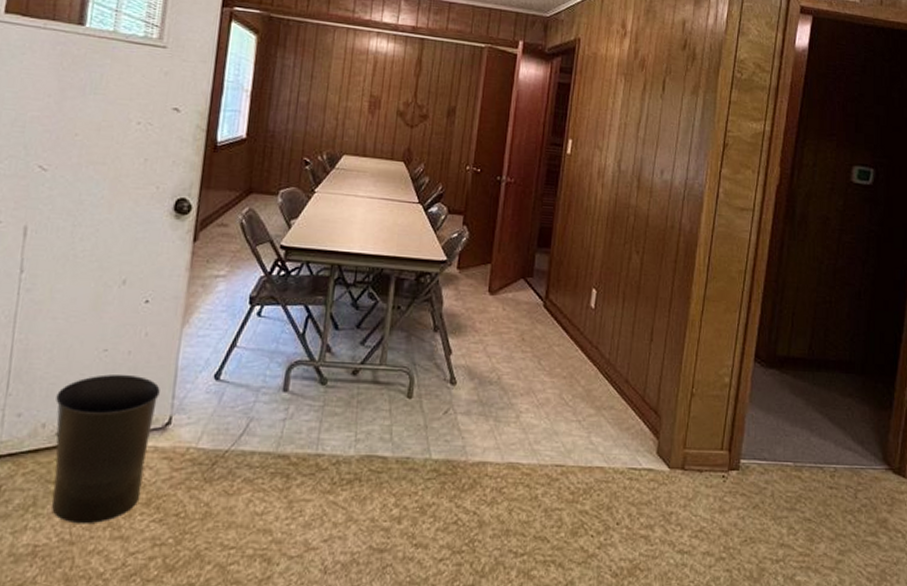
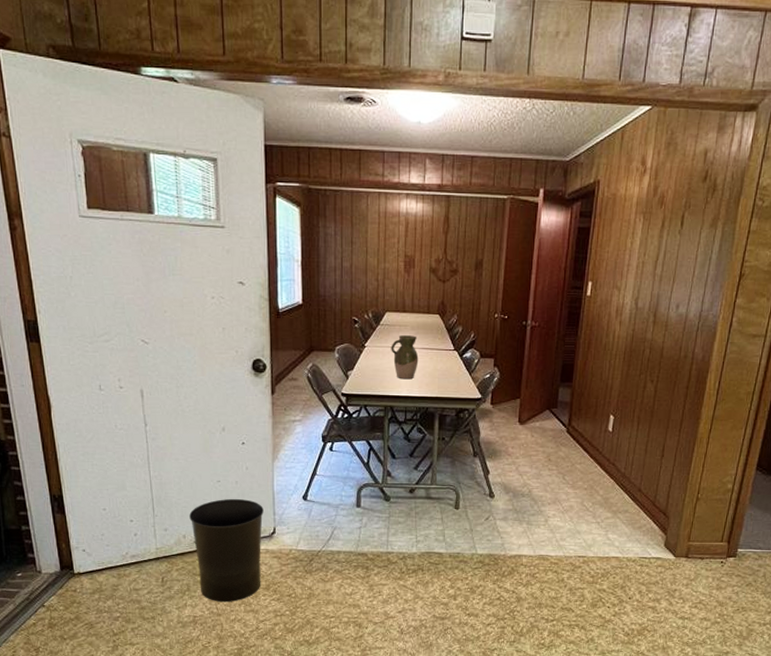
pitcher: none [345,182,377,234] -> present [391,335,419,380]

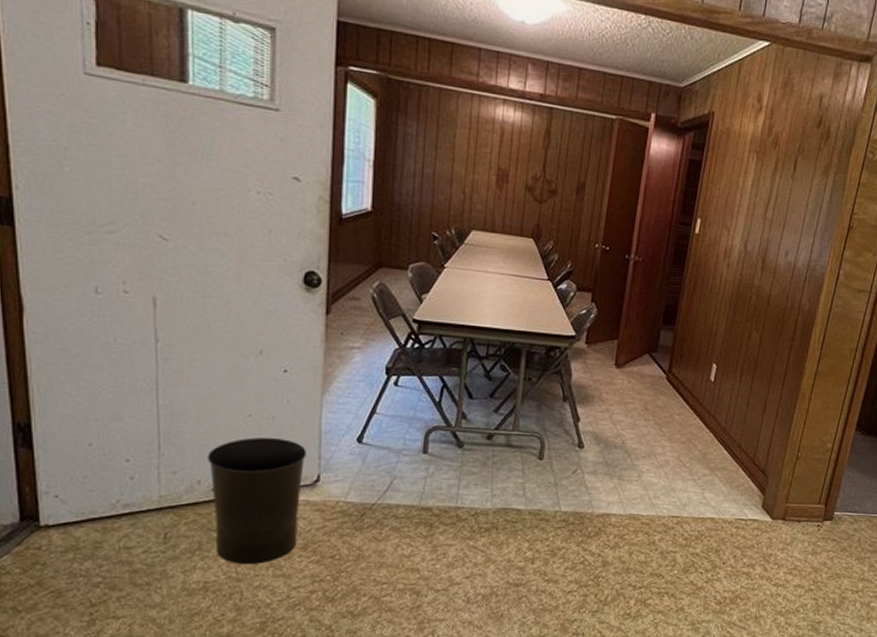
pitcher: present [391,335,419,380] -> none [475,258,507,309]

